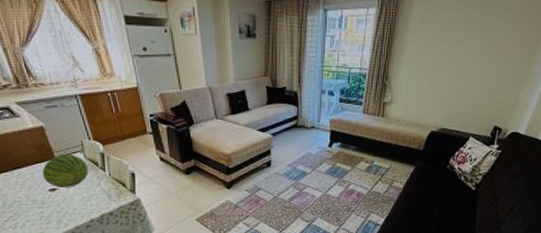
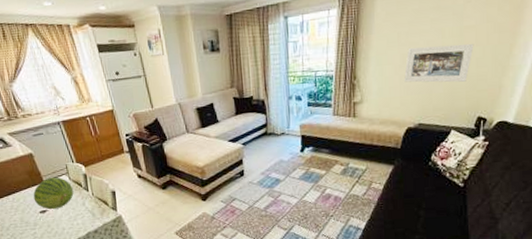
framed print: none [432,55,498,92] -> present [404,44,474,83]

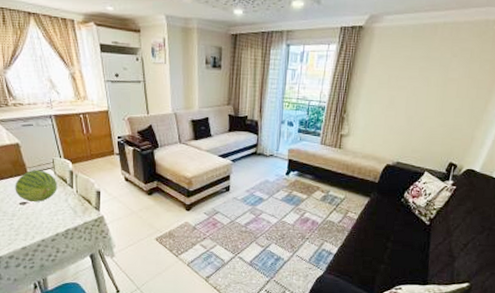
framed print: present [404,44,474,83] -> none [389,92,455,129]

